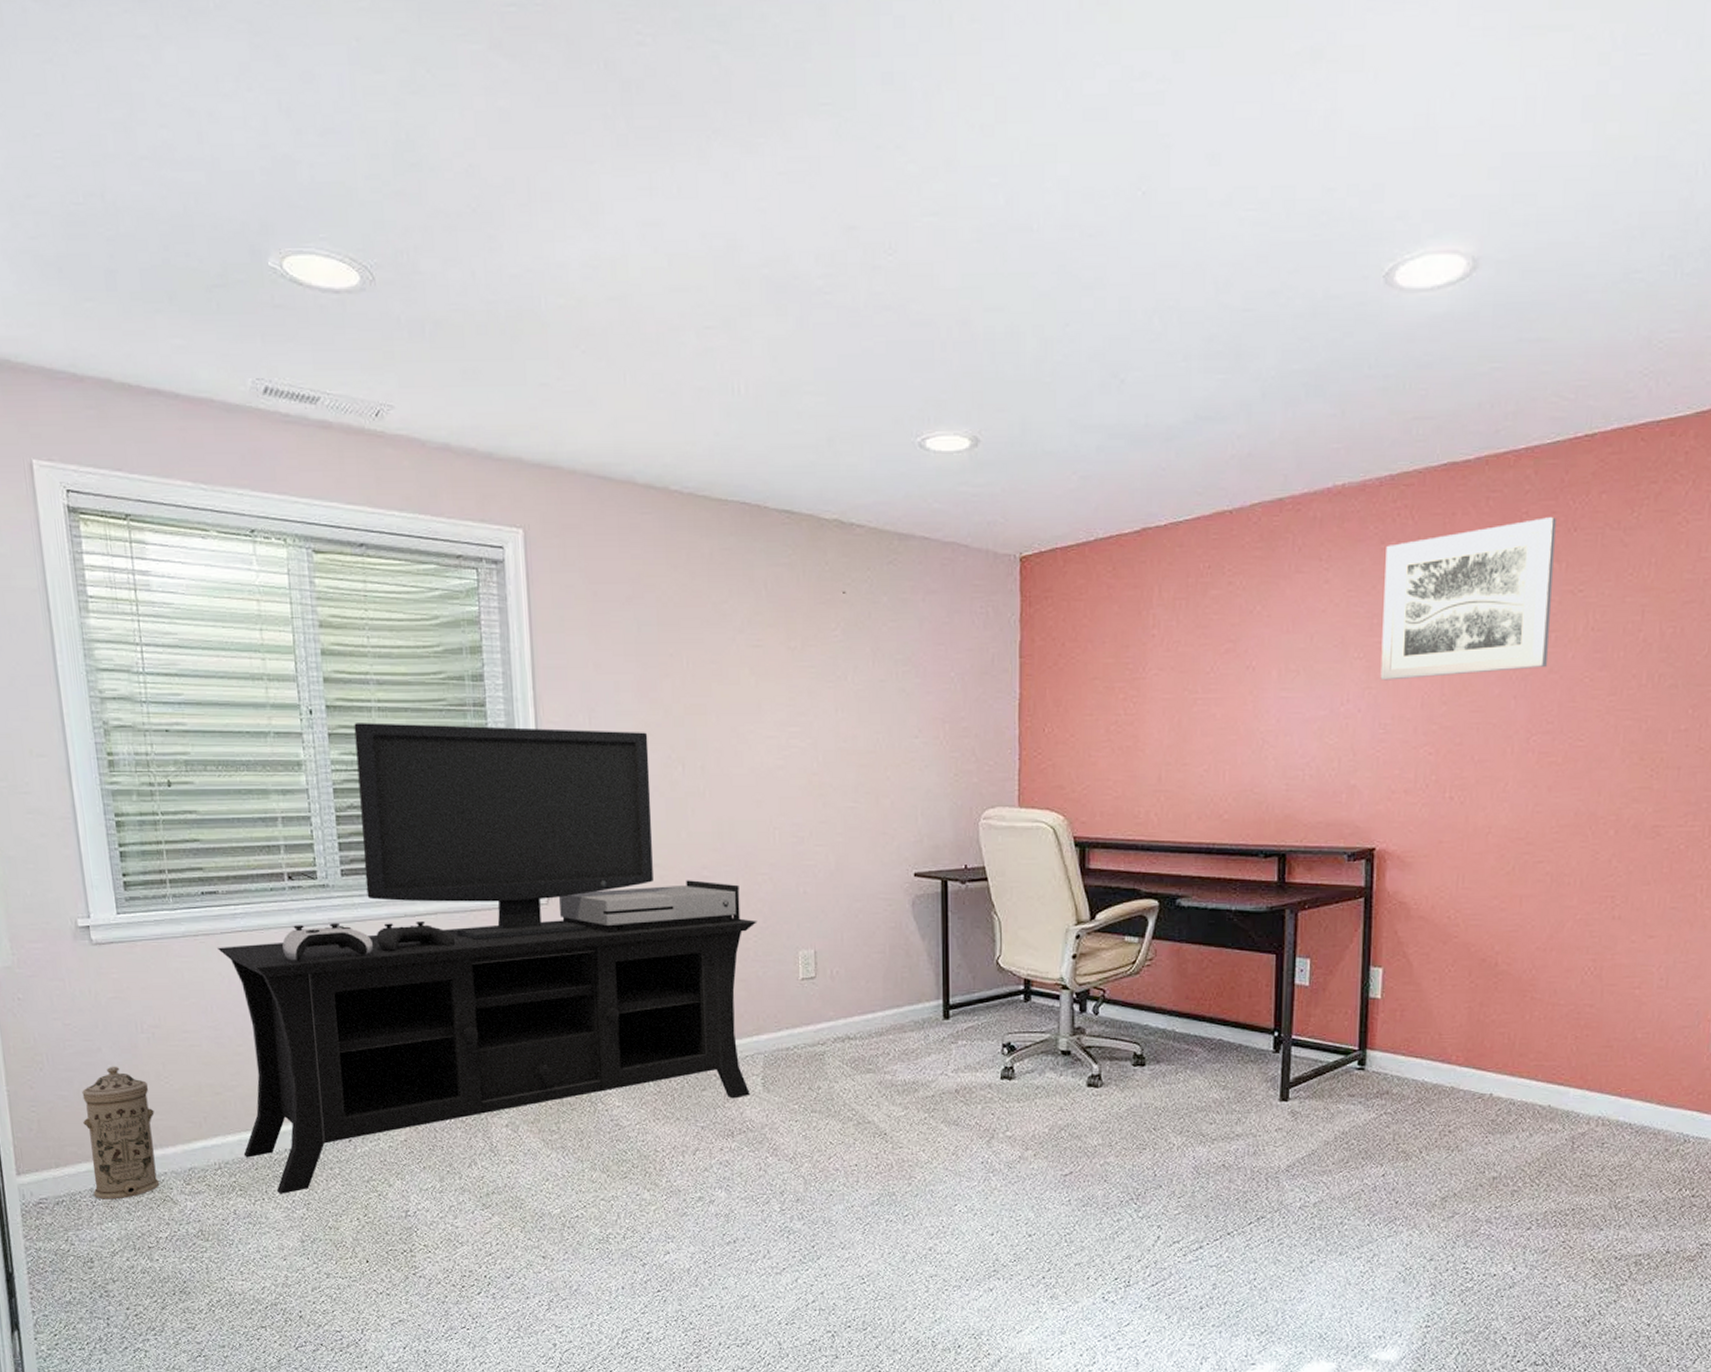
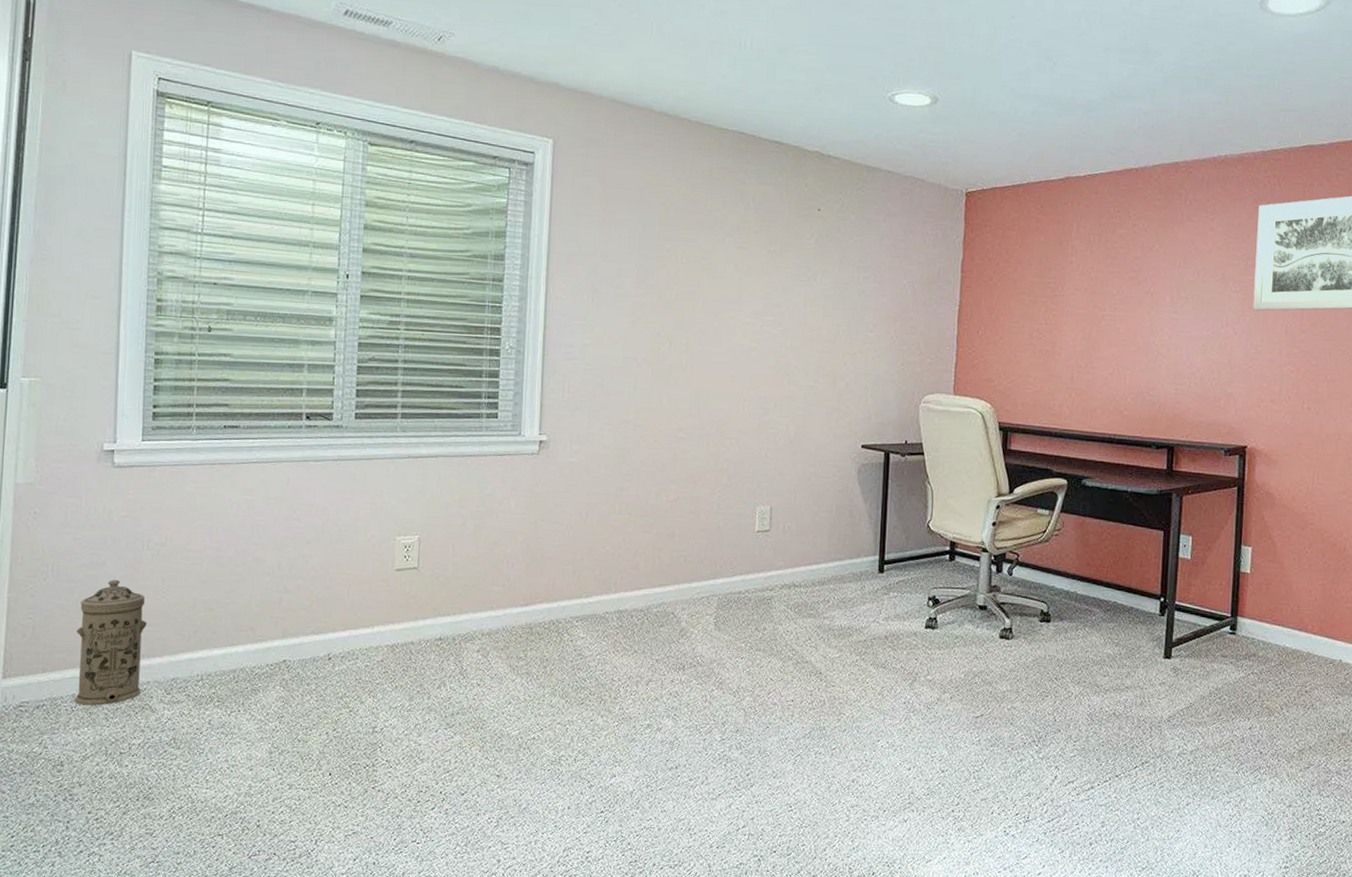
media console: present [218,723,757,1194] -> none [226,288,723,707]

